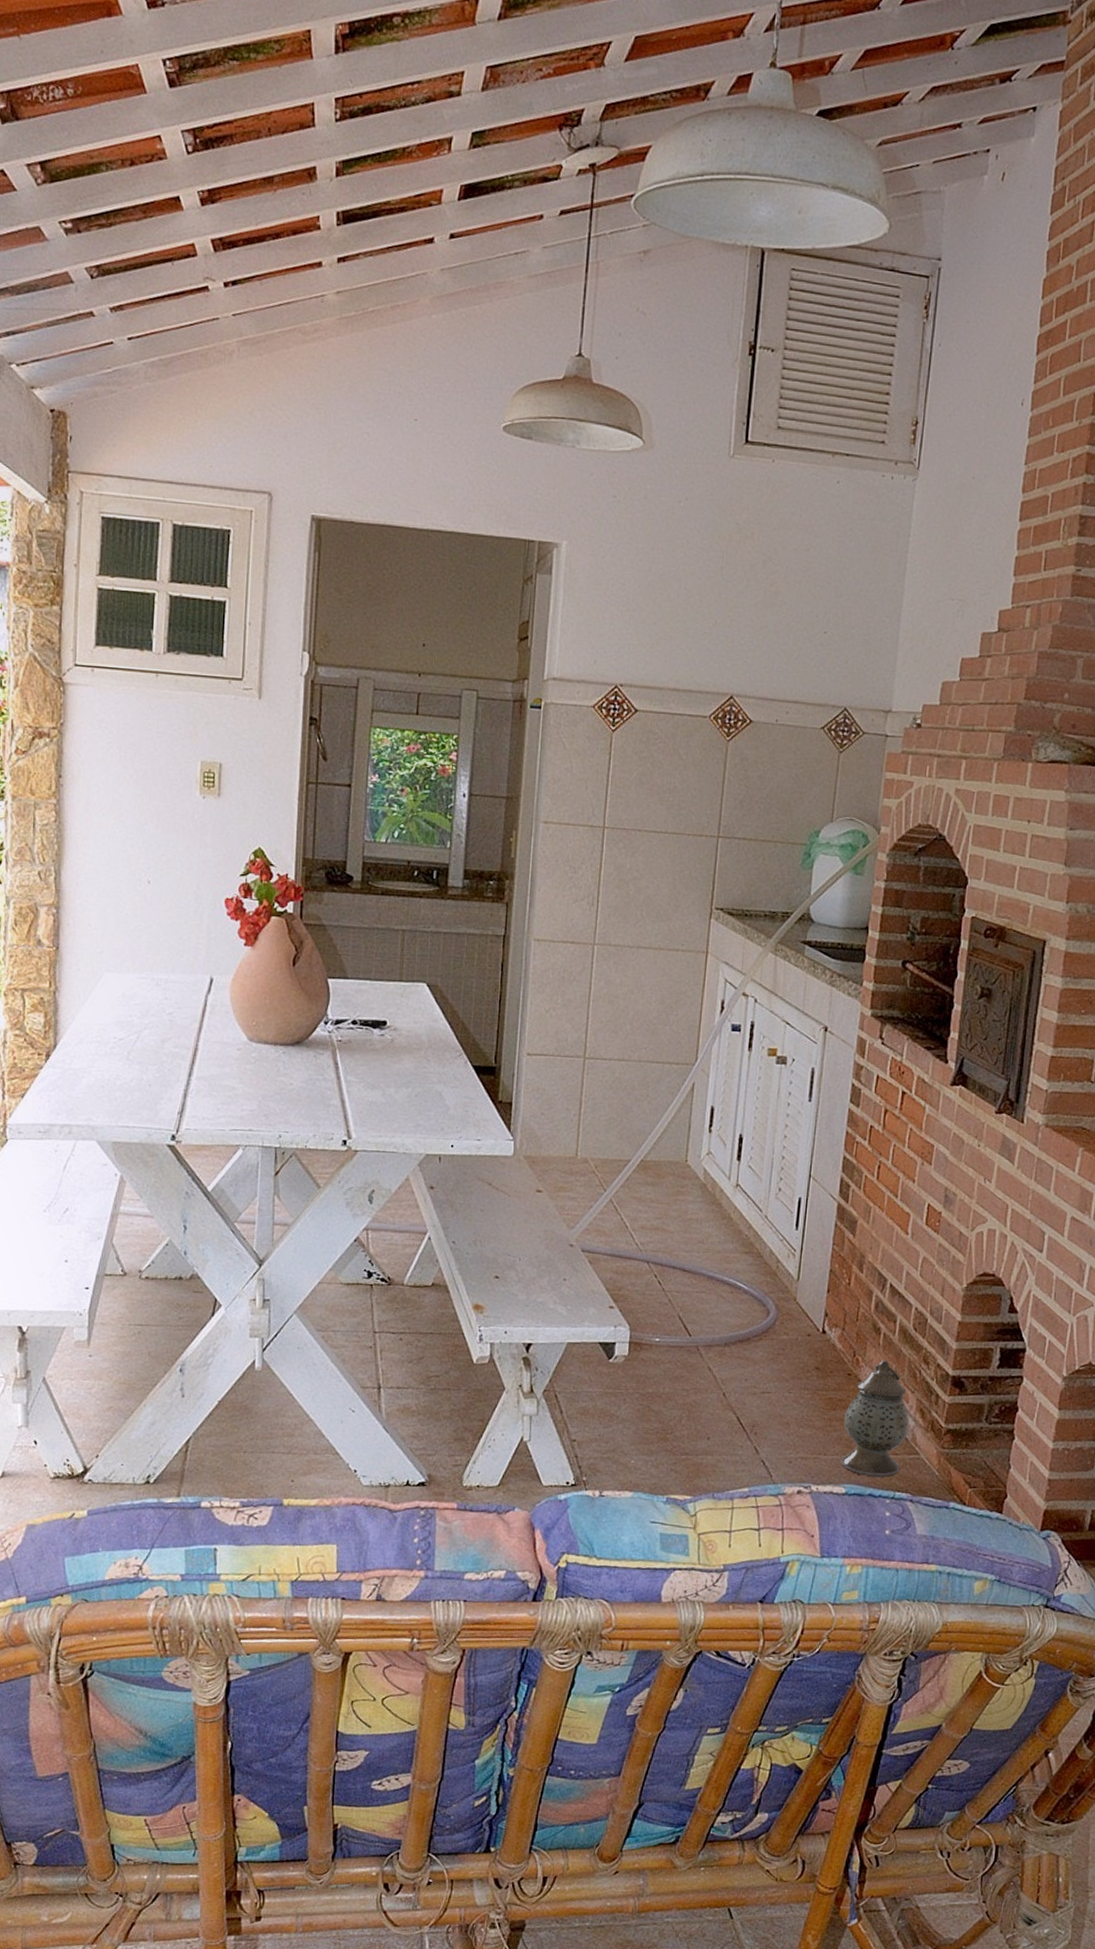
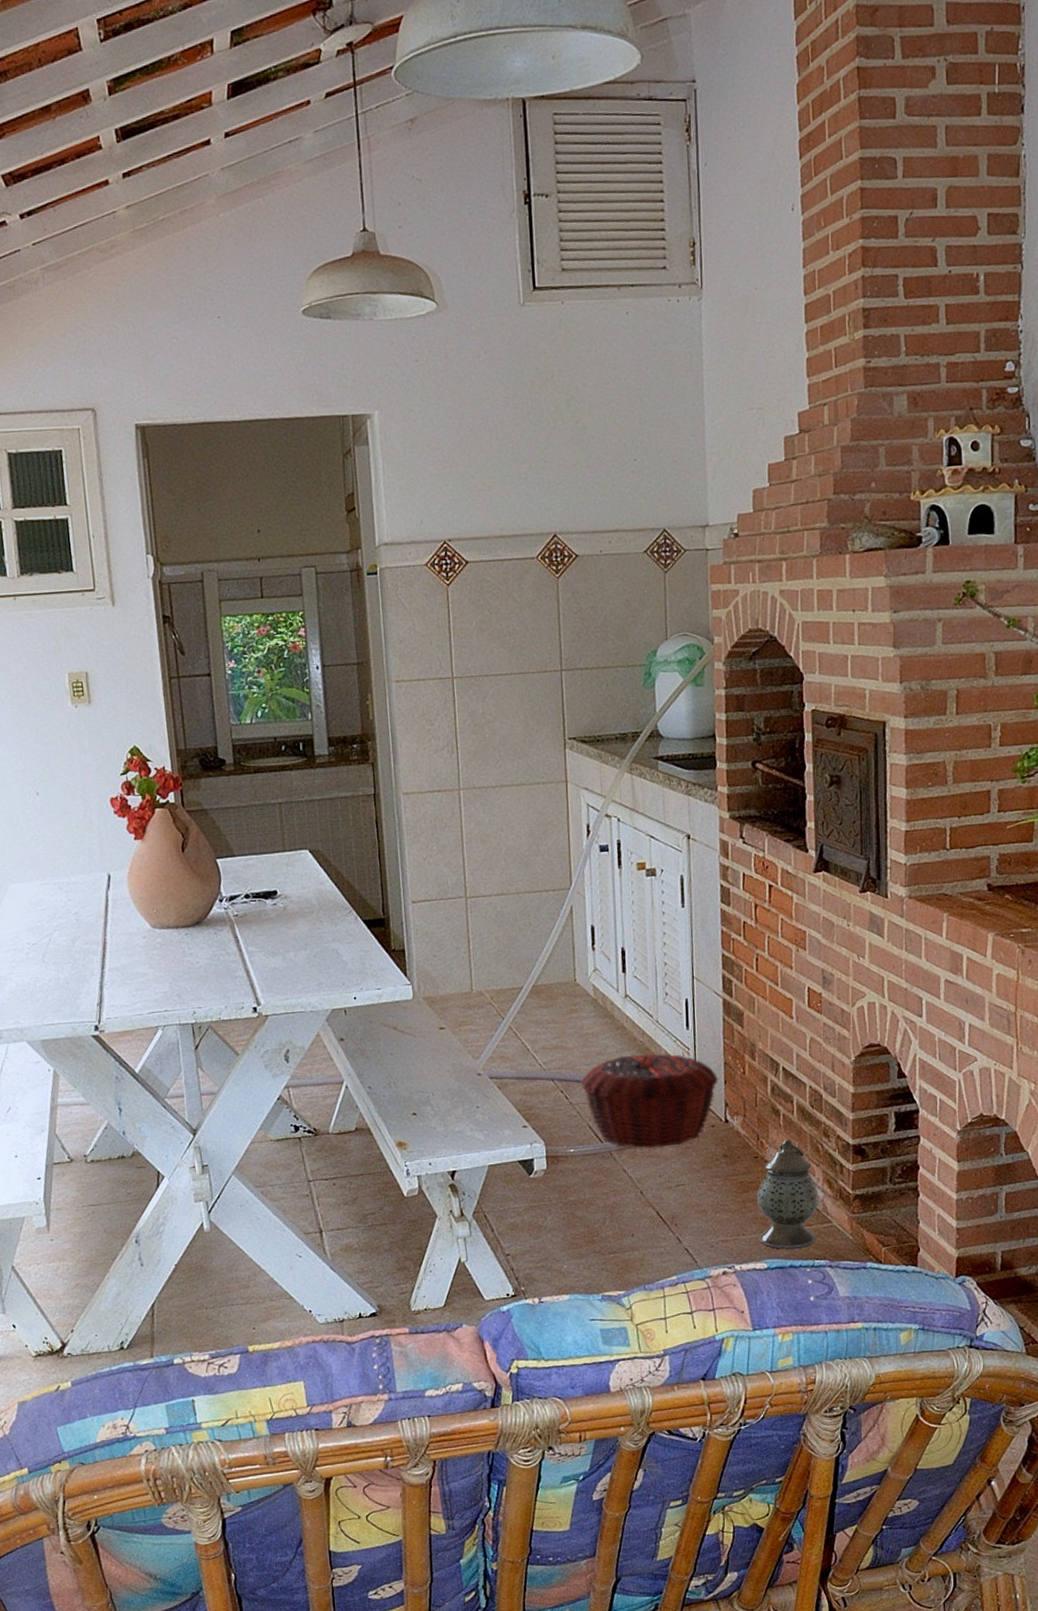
woven basket: none [676,1248,822,1351] -> present [580,1053,719,1148]

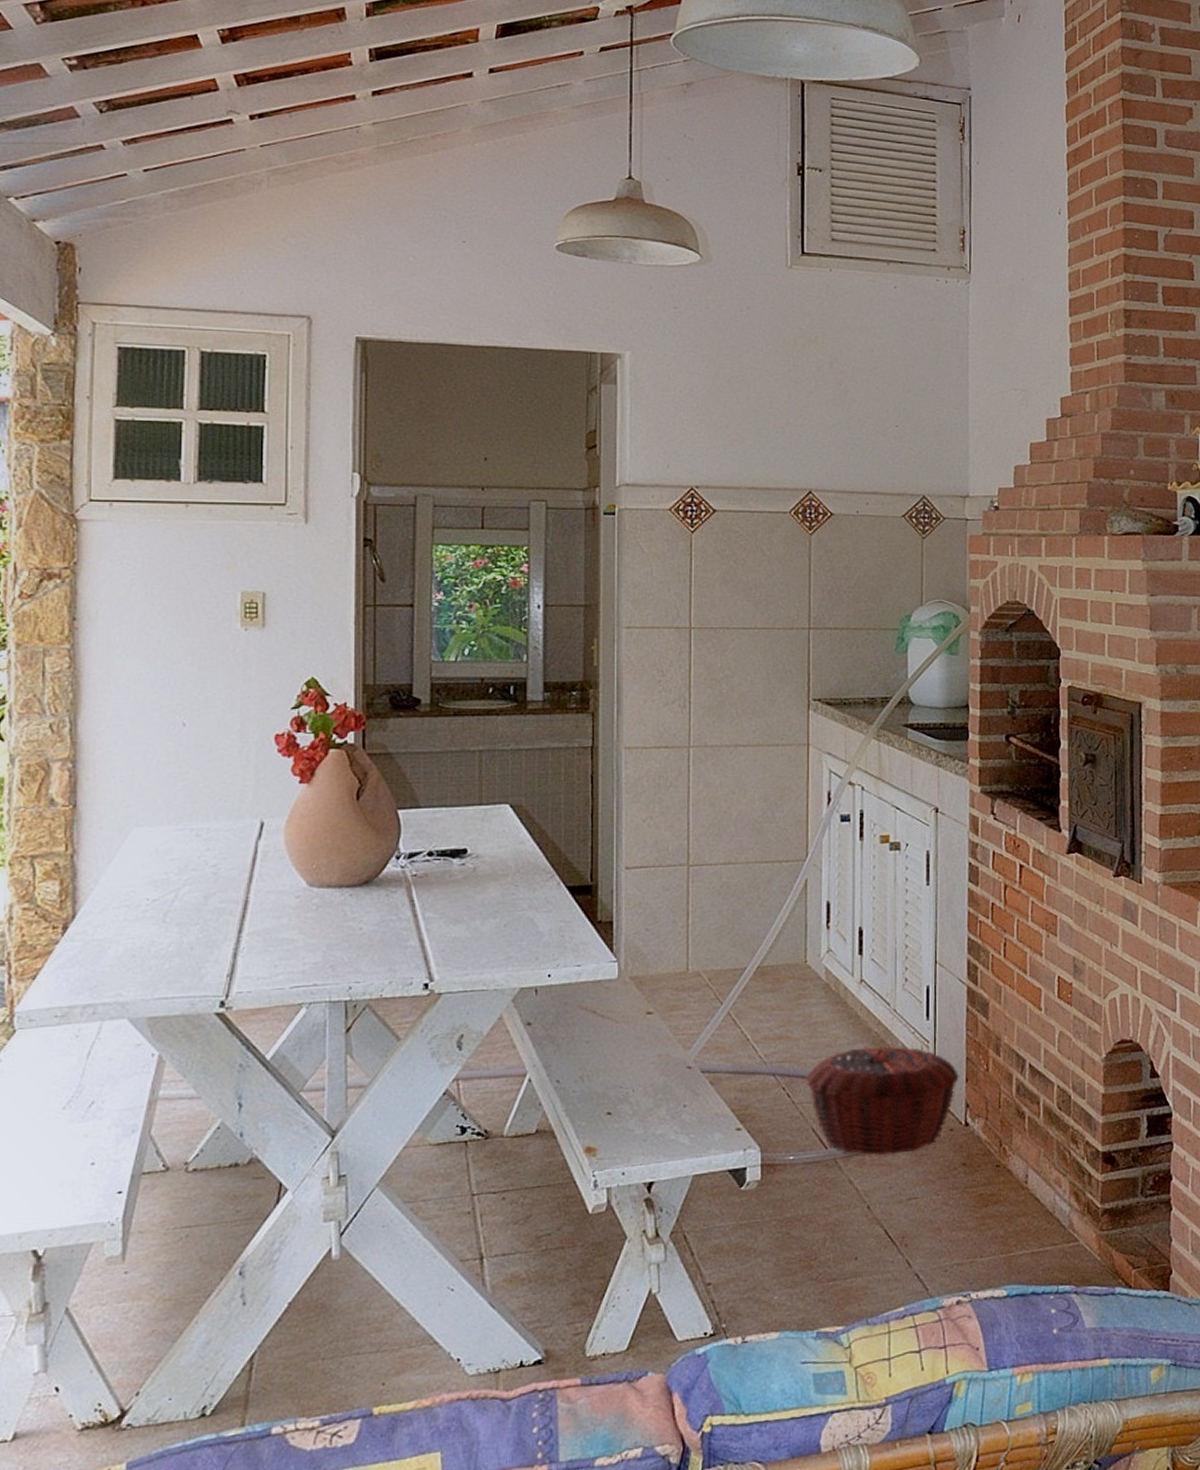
lantern: present [757,1139,819,1250] -> none [997,1145,1065,1274]

